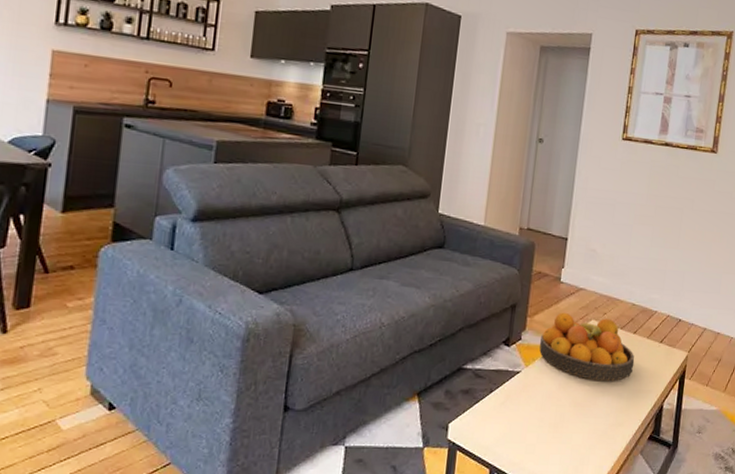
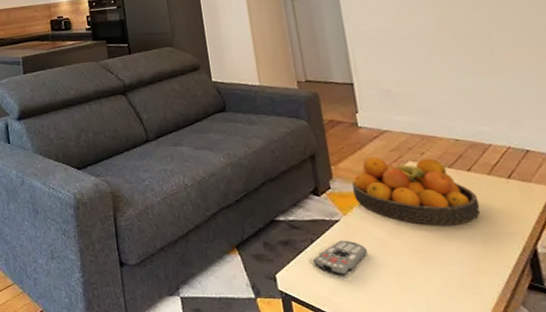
remote control: none [486,391,537,426] -> present [312,240,368,276]

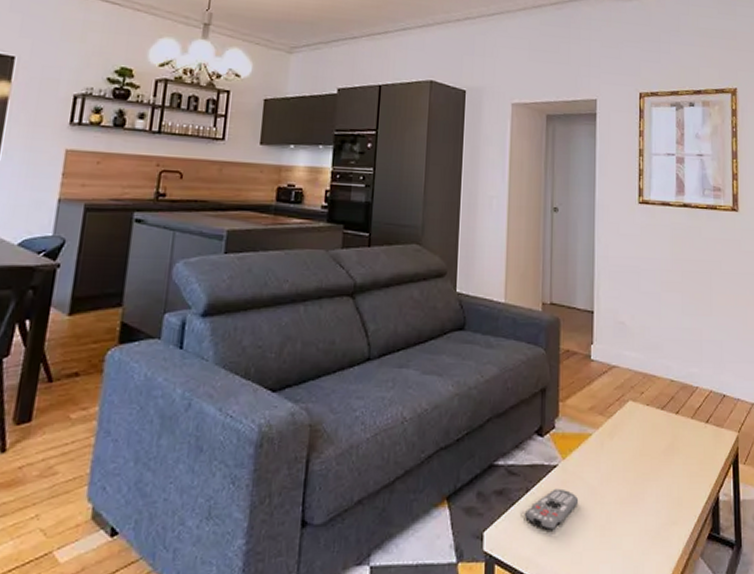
fruit bowl: present [352,156,480,225] -> none [575,394,681,471]

